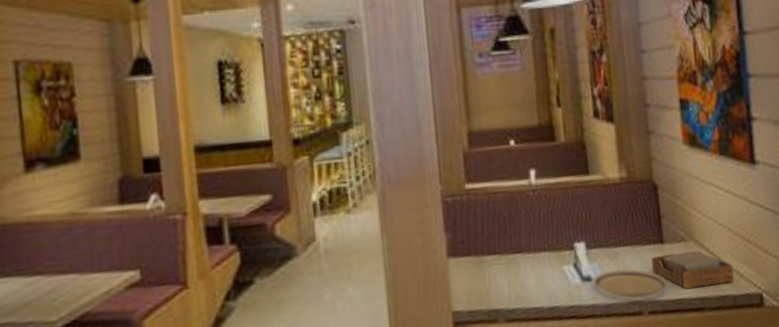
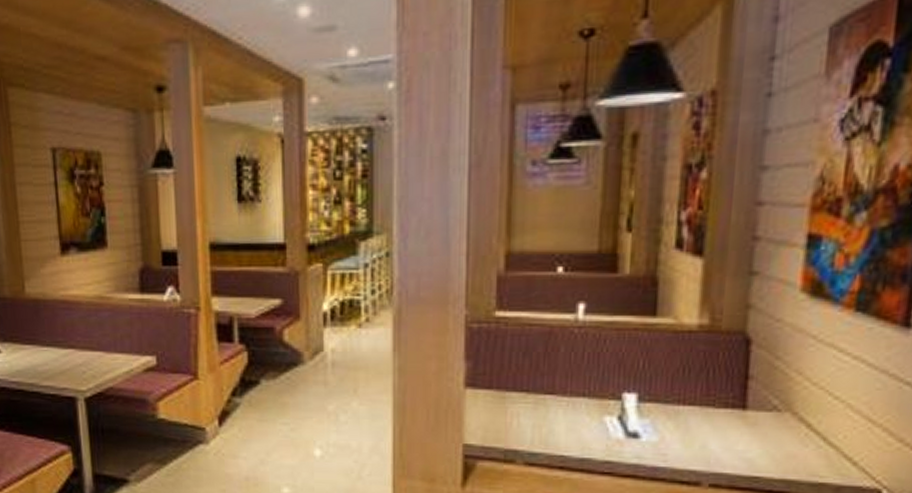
plate: present [593,268,668,300] -> none [640,430,743,468]
napkin holder: present [651,251,735,290] -> none [723,422,844,469]

